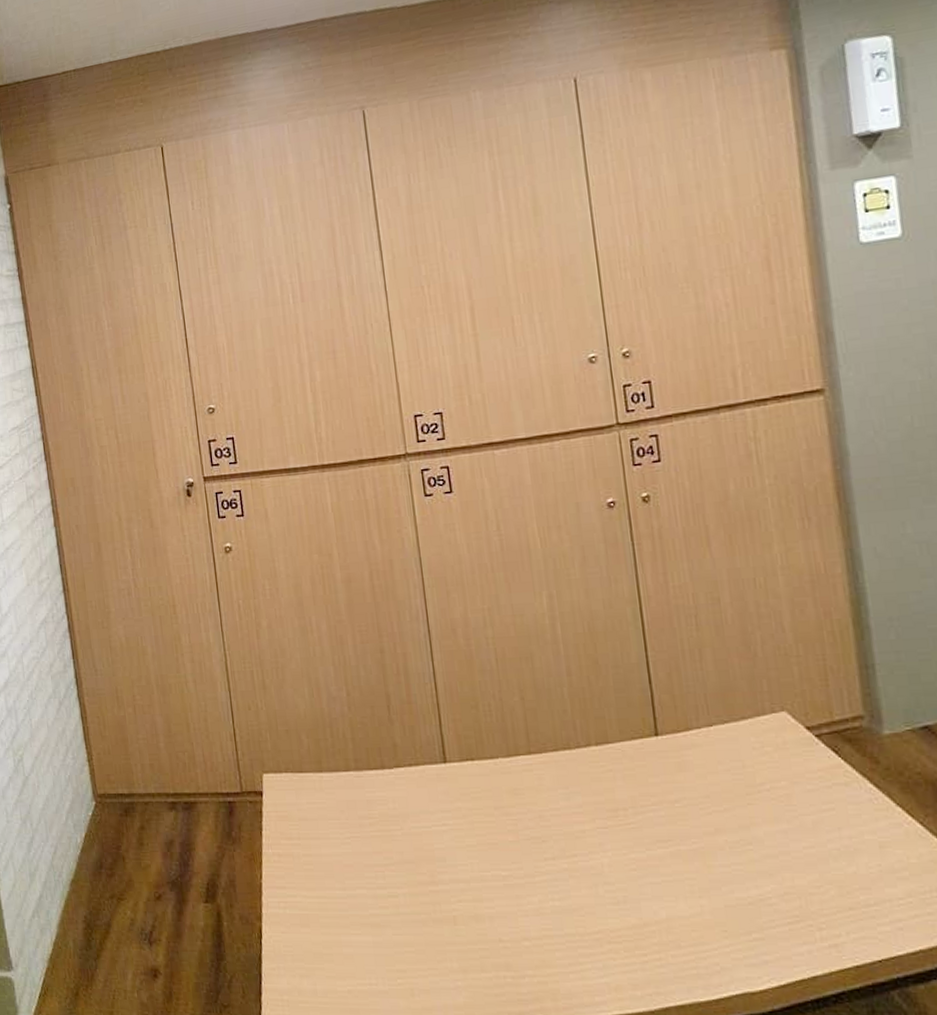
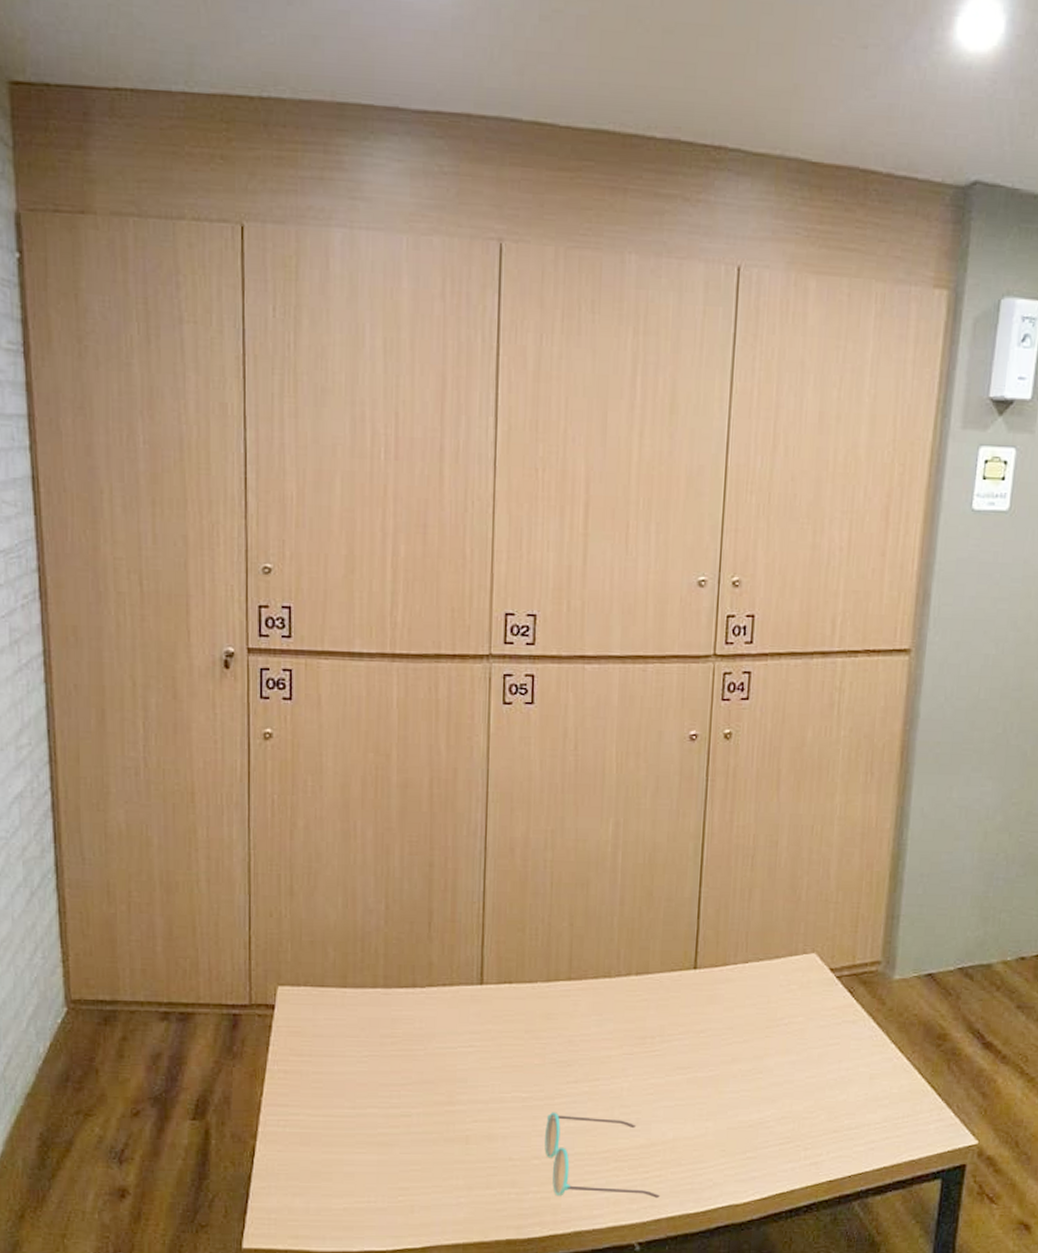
eyeglasses: none [530,891,664,984] -> present [545,1112,660,1198]

